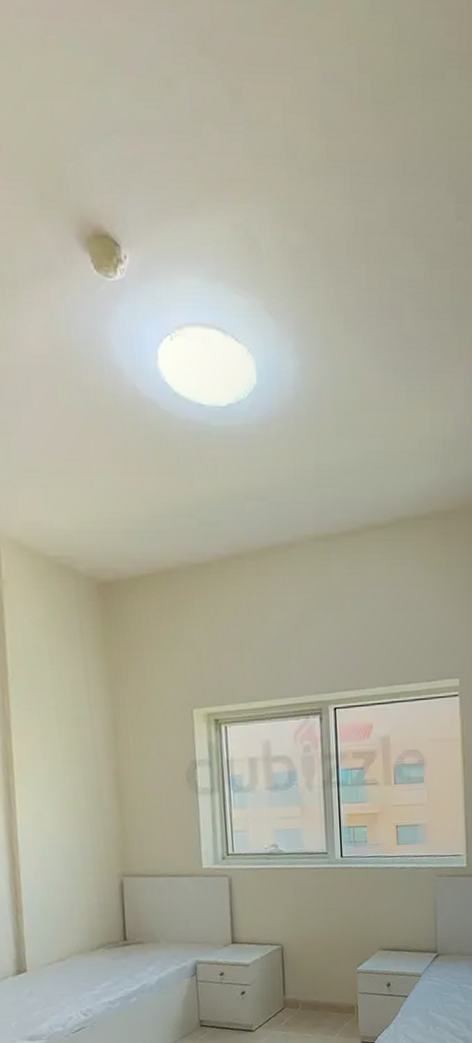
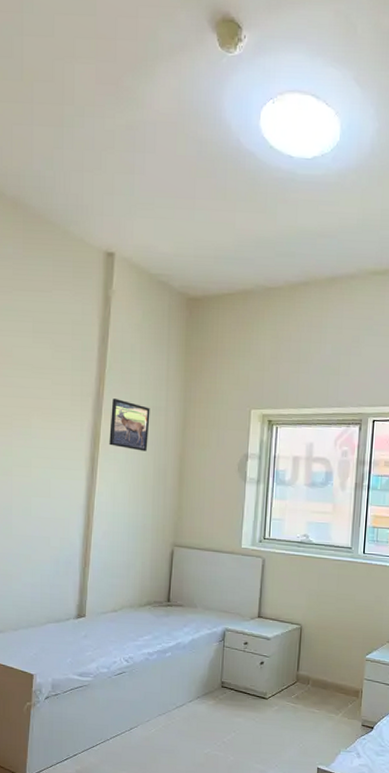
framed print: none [22,711,74,771] -> present [109,398,150,452]

